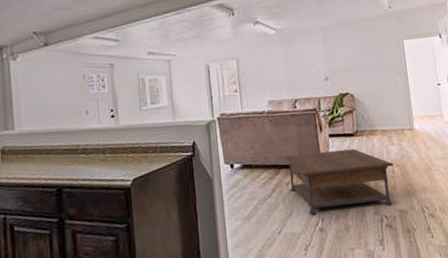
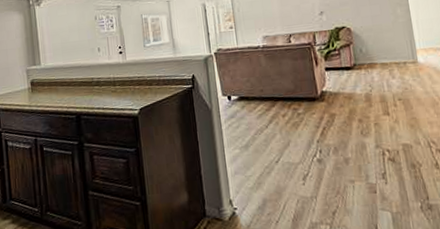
coffee table: present [283,149,394,215] -> none [279,82,396,146]

